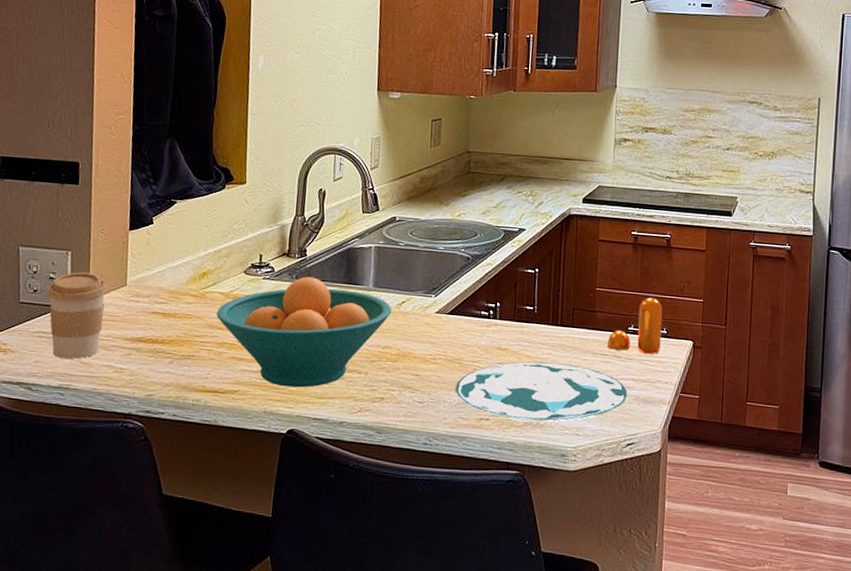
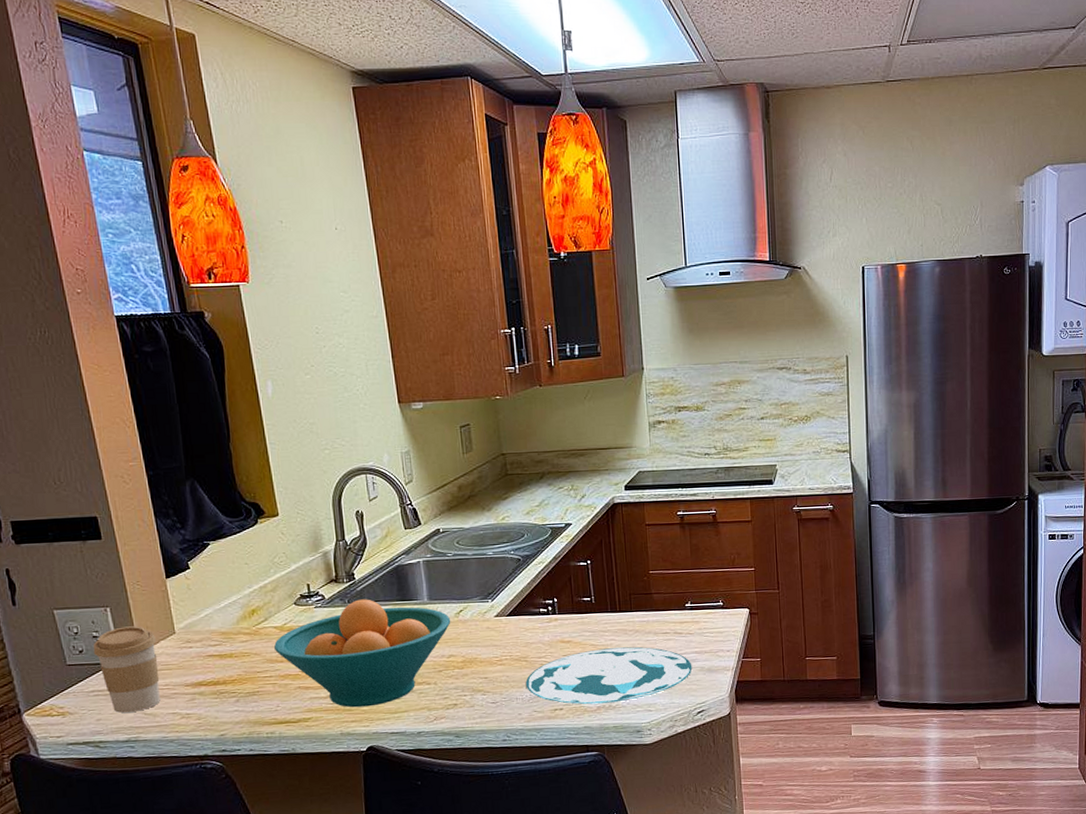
pepper shaker: present [607,297,663,354] -> none [667,573,719,627]

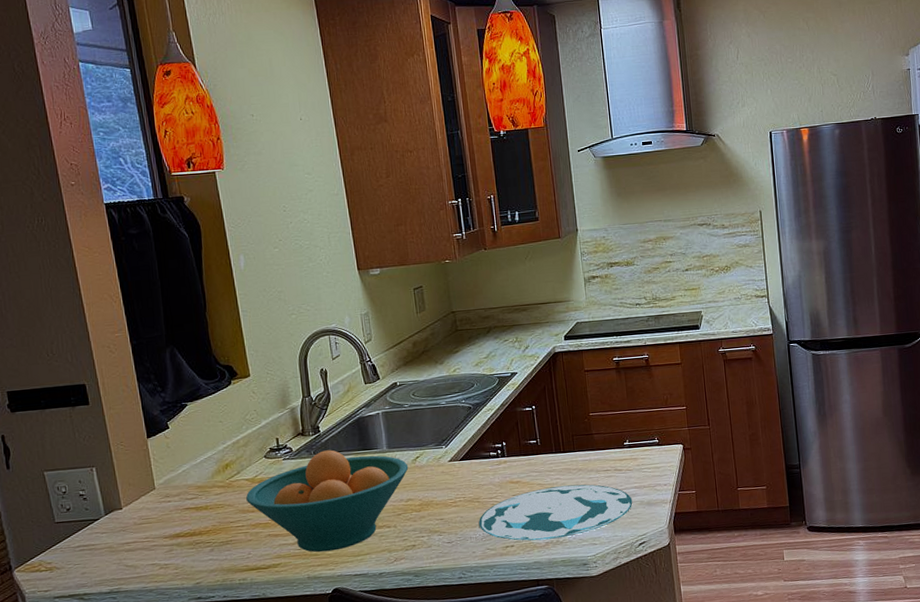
coffee cup: present [93,626,161,713] -> none [79,483,141,566]

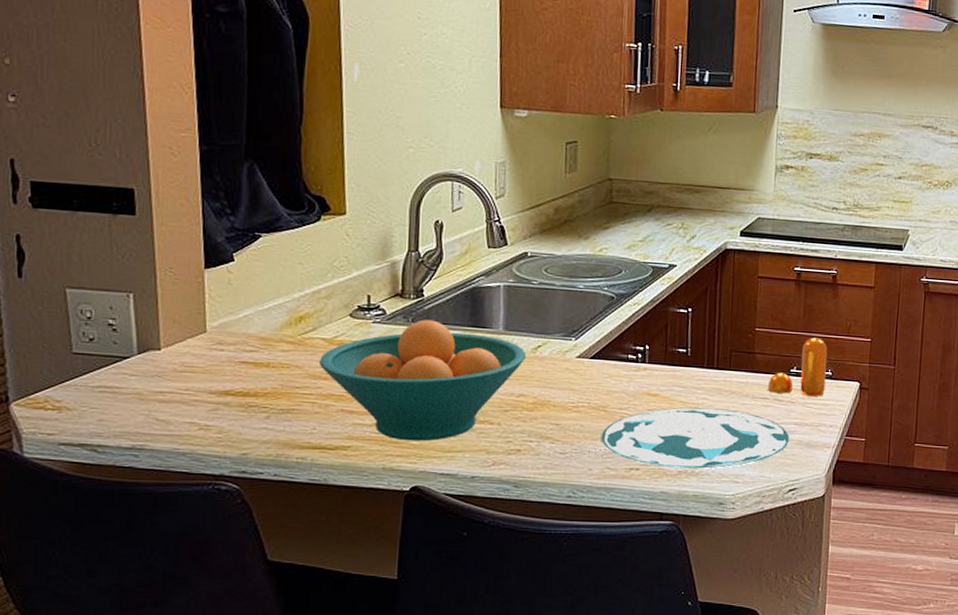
pepper shaker: none [607,413,655,465] -> present [768,337,828,397]

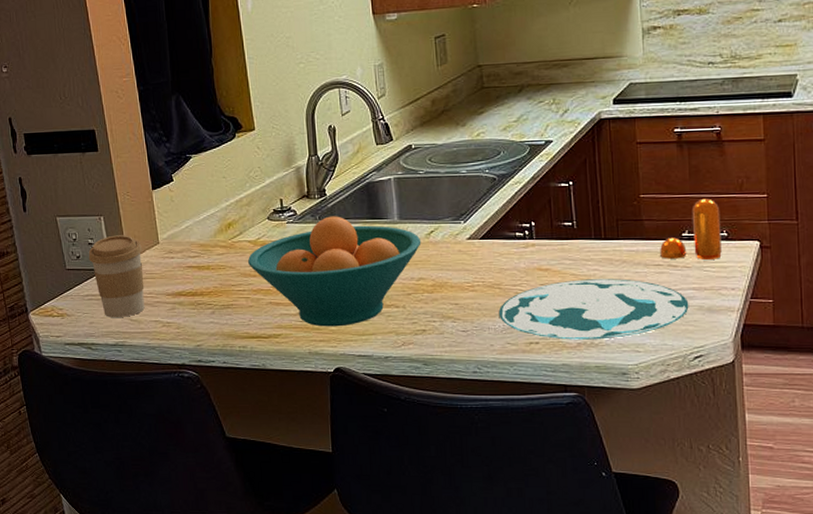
coffee cup: none [106,317,184,416] -> present [88,235,145,317]

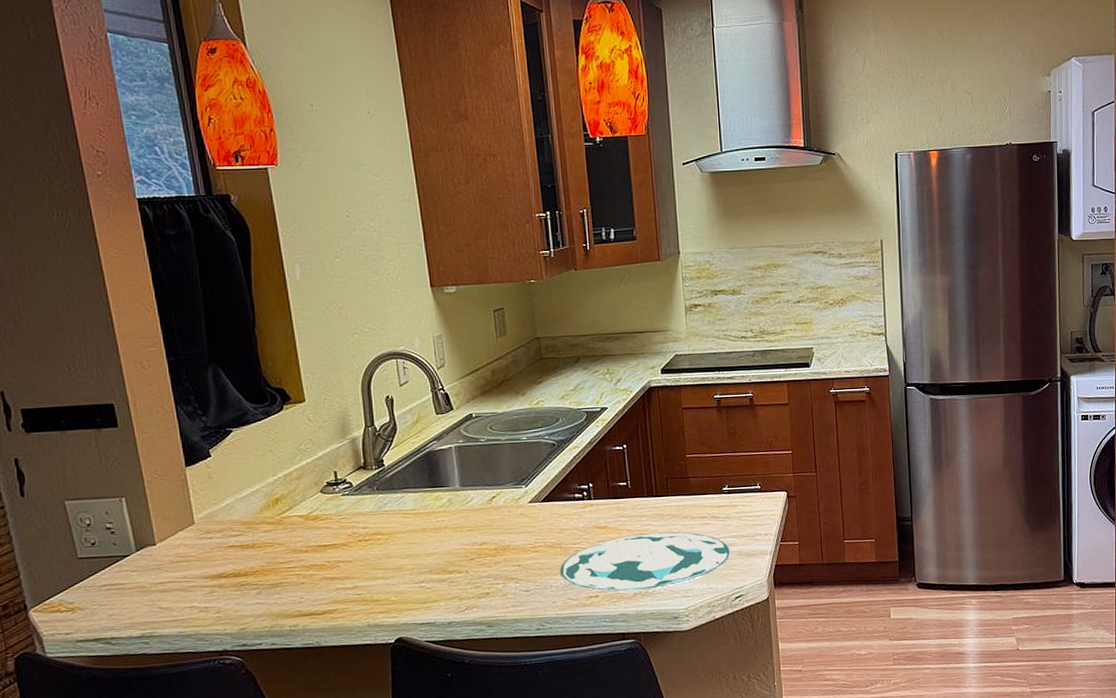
coffee cup: present [88,235,145,317] -> none [106,516,178,607]
fruit bowl: present [247,216,421,327] -> none [298,486,484,598]
pepper shaker: present [660,198,722,260] -> none [704,456,756,512]

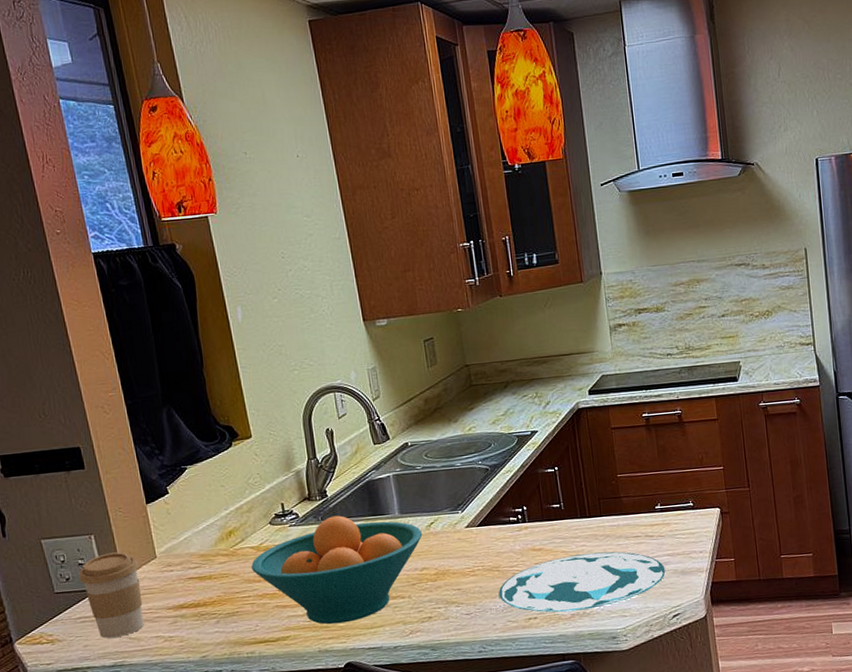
coffee cup: none [106,516,178,607] -> present [79,552,144,638]
fruit bowl: none [298,486,484,598] -> present [251,515,423,625]

